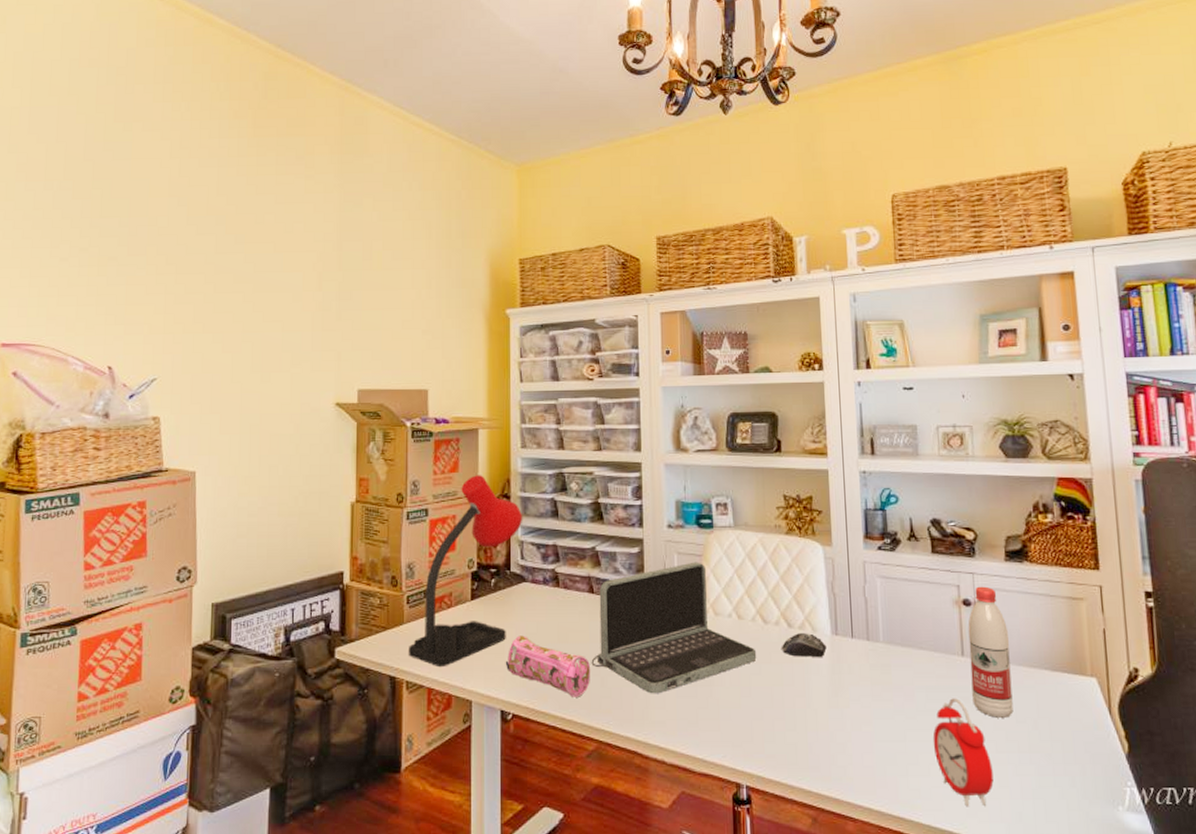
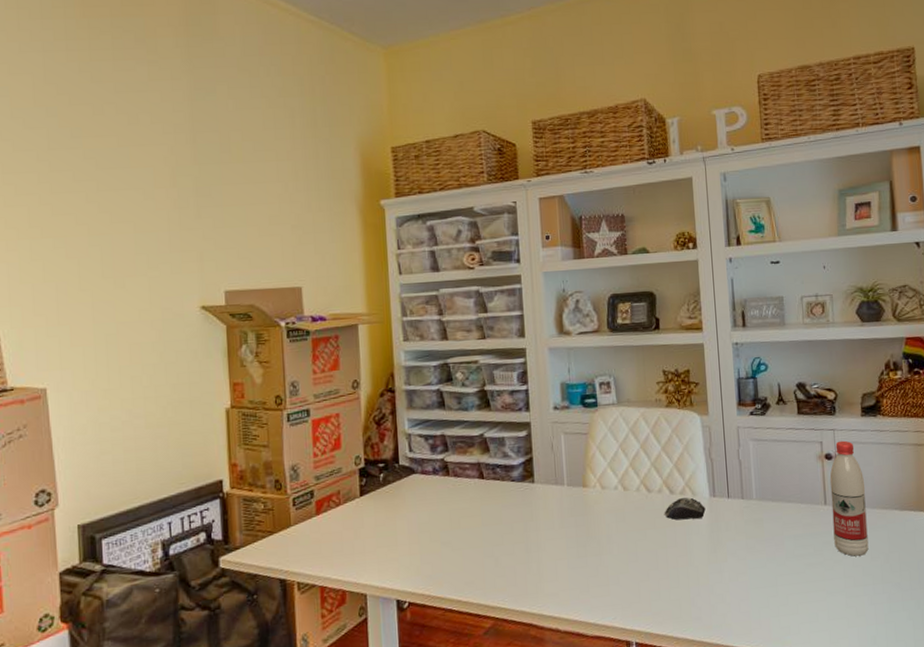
desk lamp: present [409,475,523,668] -> none [298,371,410,566]
pencil case: present [505,635,591,697] -> none [398,526,485,580]
laptop: present [591,562,757,694] -> none [484,440,642,569]
alarm clock: present [932,698,994,807] -> none [800,543,853,637]

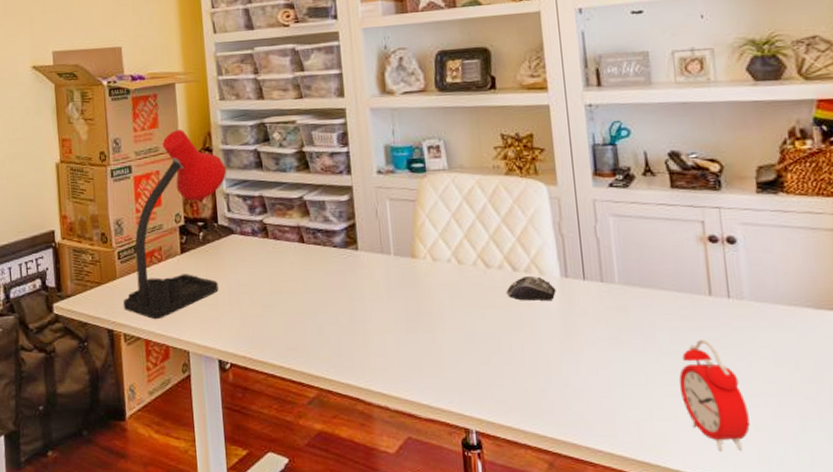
desk lamp: none [298,371,410,566] -> present [124,129,227,320]
alarm clock: none [800,543,853,637] -> present [678,340,750,452]
water bottle: present [829,440,869,557] -> none [715,221,771,359]

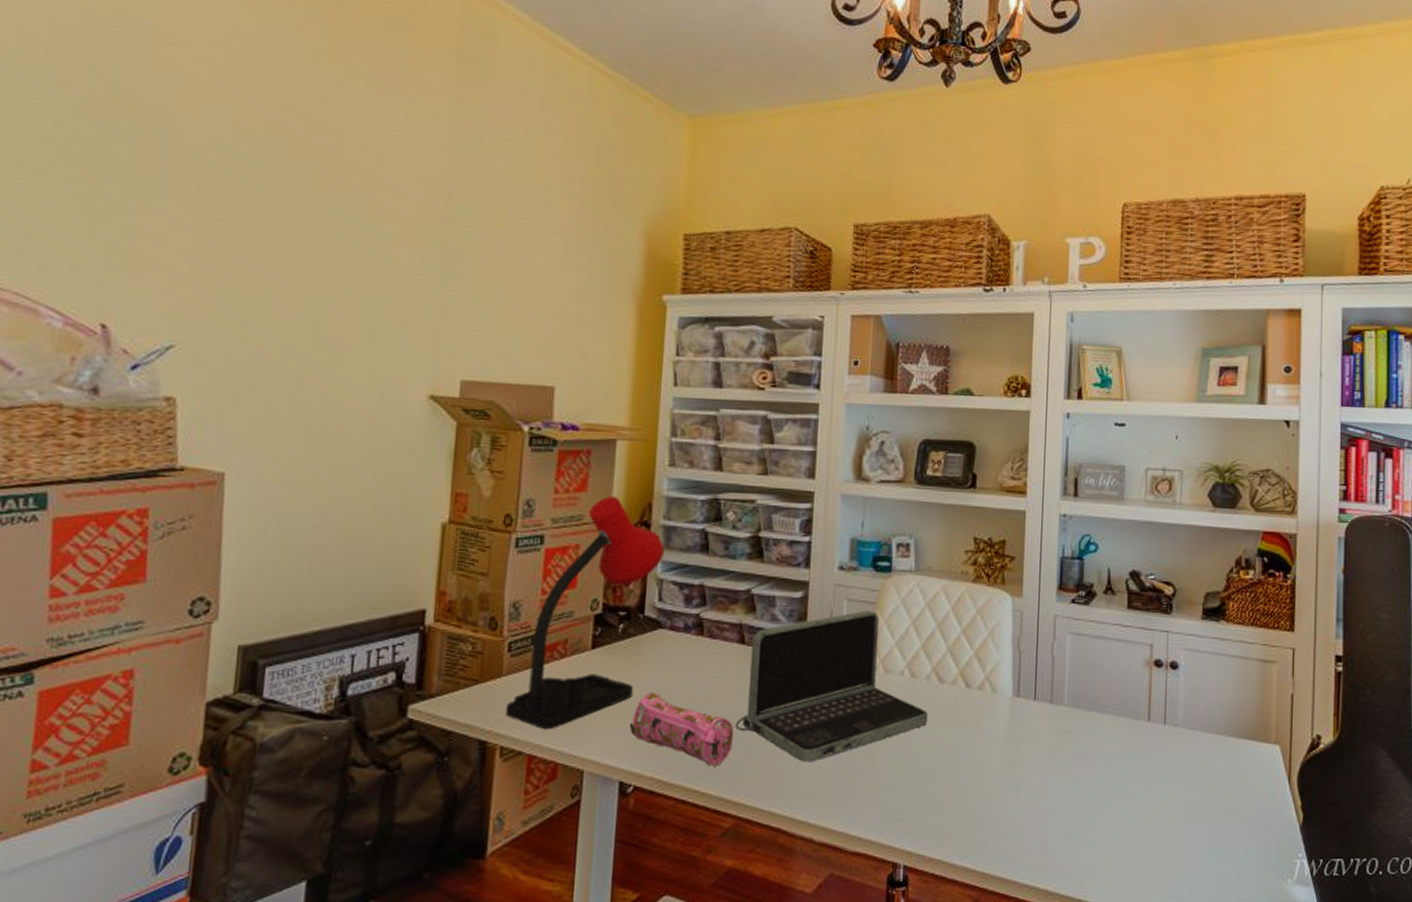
pencil case: none [219,287,307,346] -> present [629,692,735,766]
laptop: none [306,207,480,342] -> present [735,610,928,762]
computer mouse: present [506,276,556,301] -> none [956,694,1006,721]
alarm clock: present [678,340,750,452] -> none [1109,767,1168,884]

